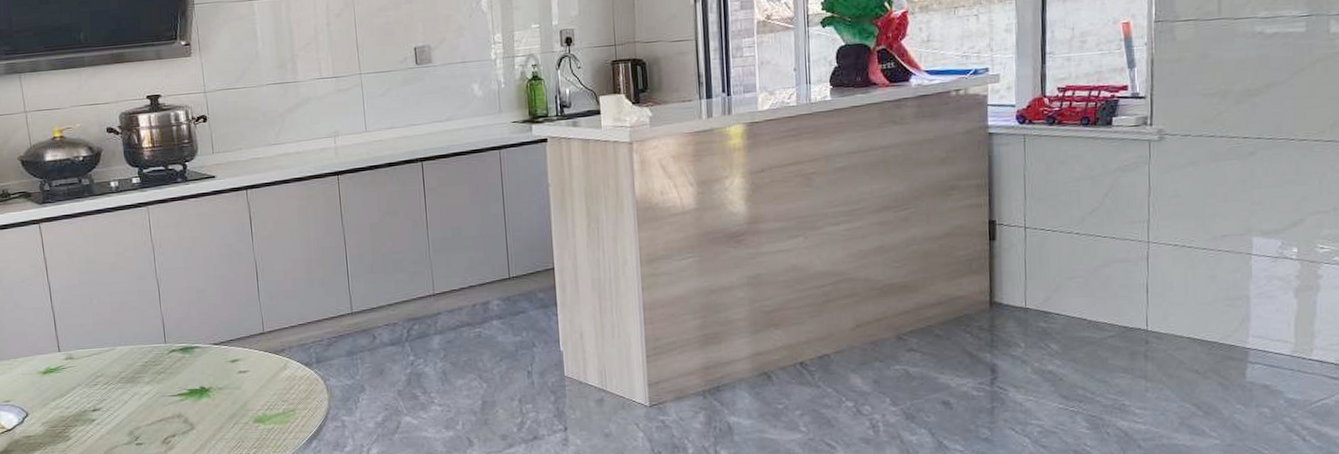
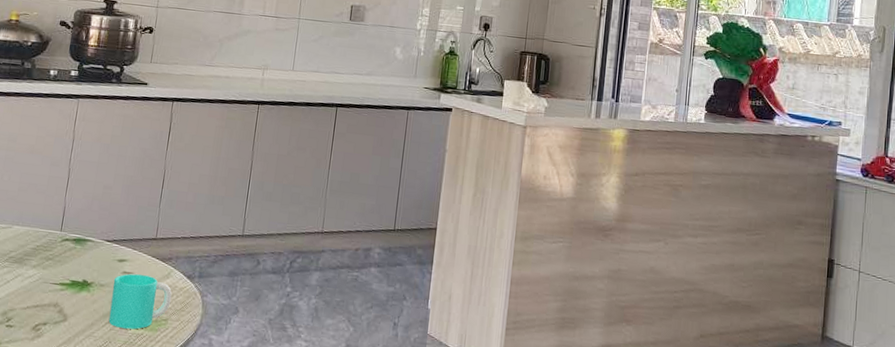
cup: none [231,371,295,426] -> present [108,273,172,330]

